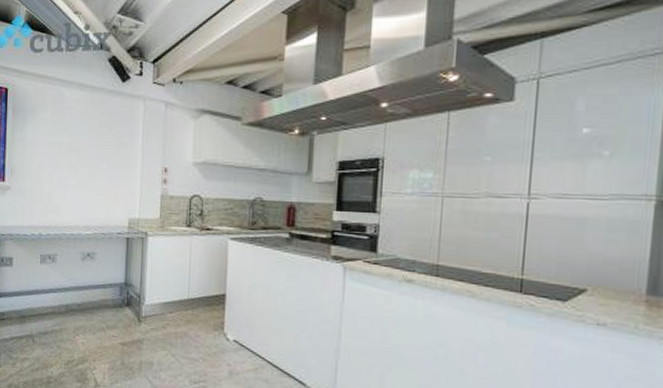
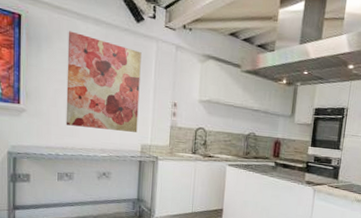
wall art: none [49,99,128,205] -> present [66,31,142,132]

